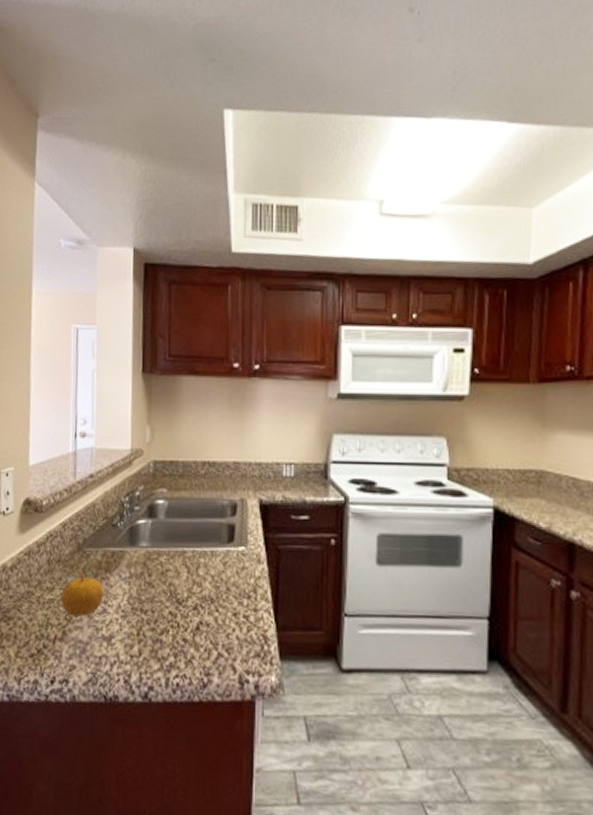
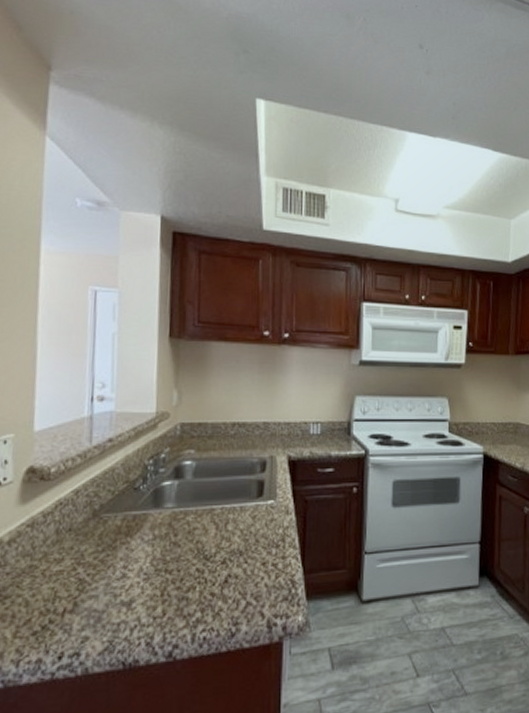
fruit: present [60,570,104,617] -> none [71,537,124,585]

